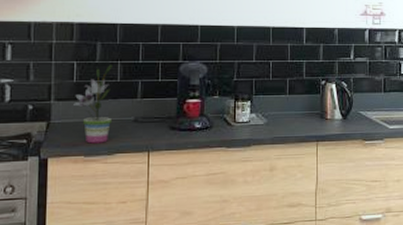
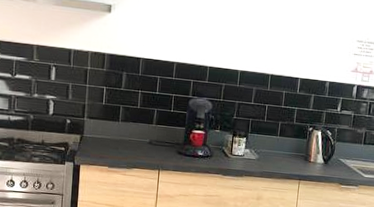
potted plant: present [73,64,113,144] -> none [102,92,134,158]

